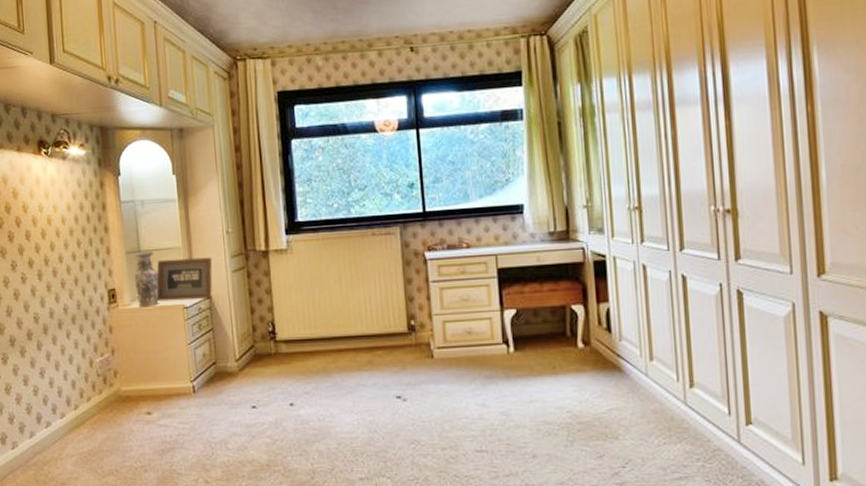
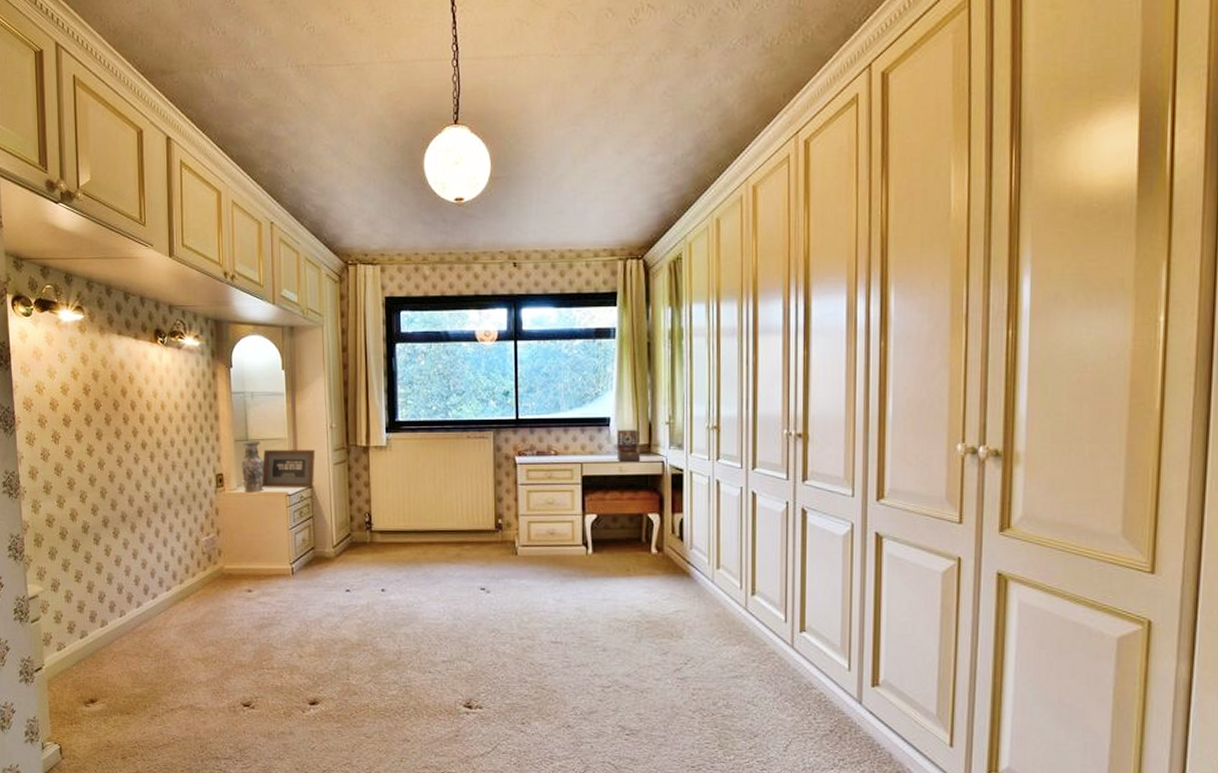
jewelry box: none [531,215,560,252] -> present [616,429,641,463]

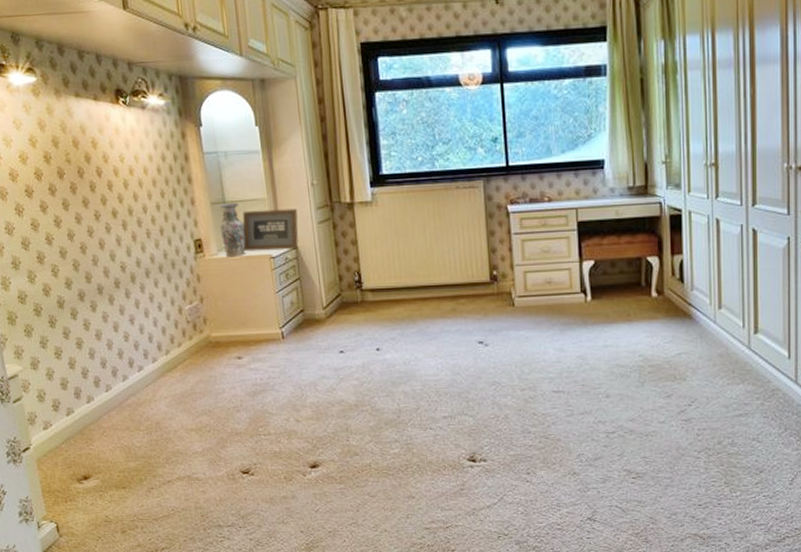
jewelry box: present [616,429,641,463] -> none [611,170,638,206]

